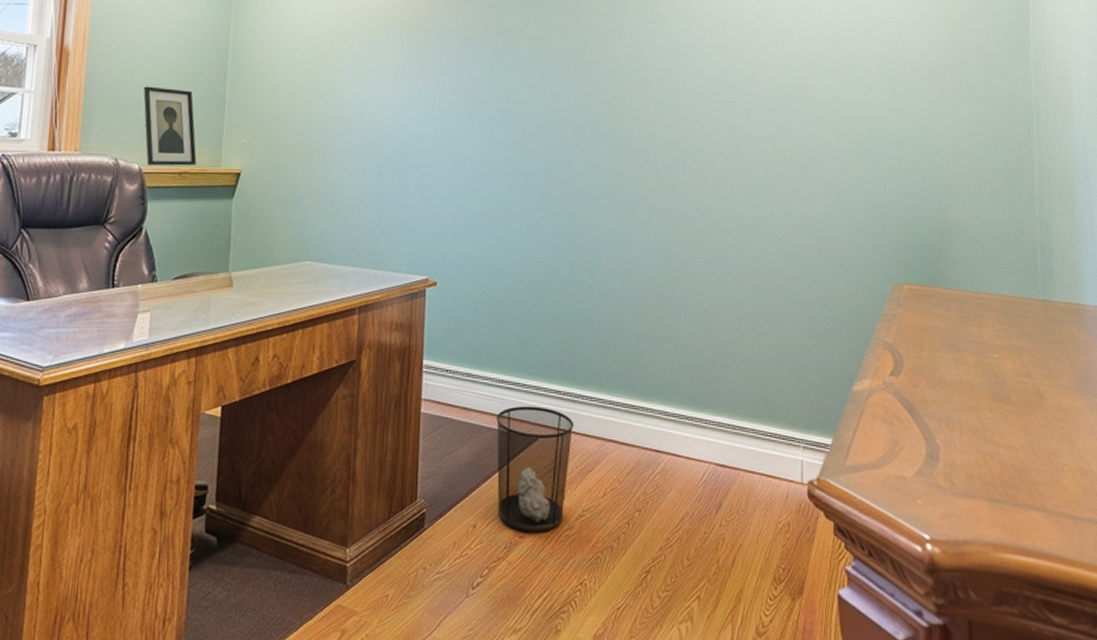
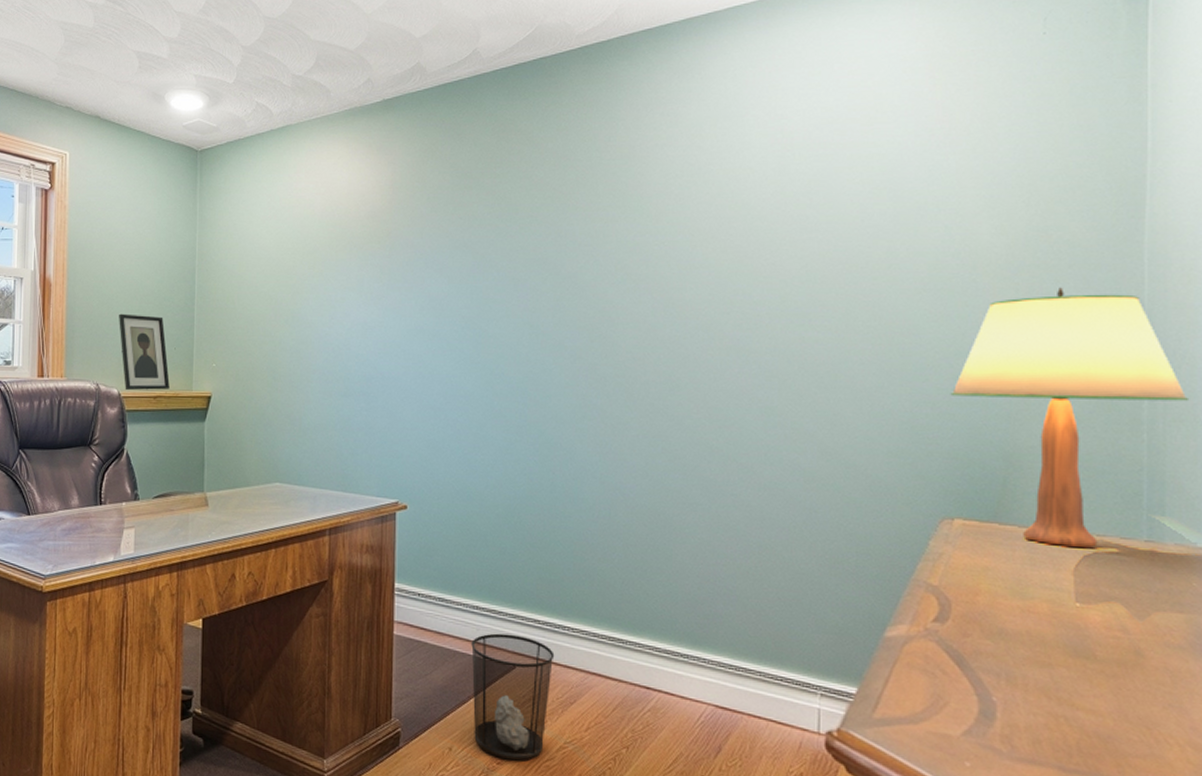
table lamp: none [897,89,1066,306] -> present [950,287,1190,547]

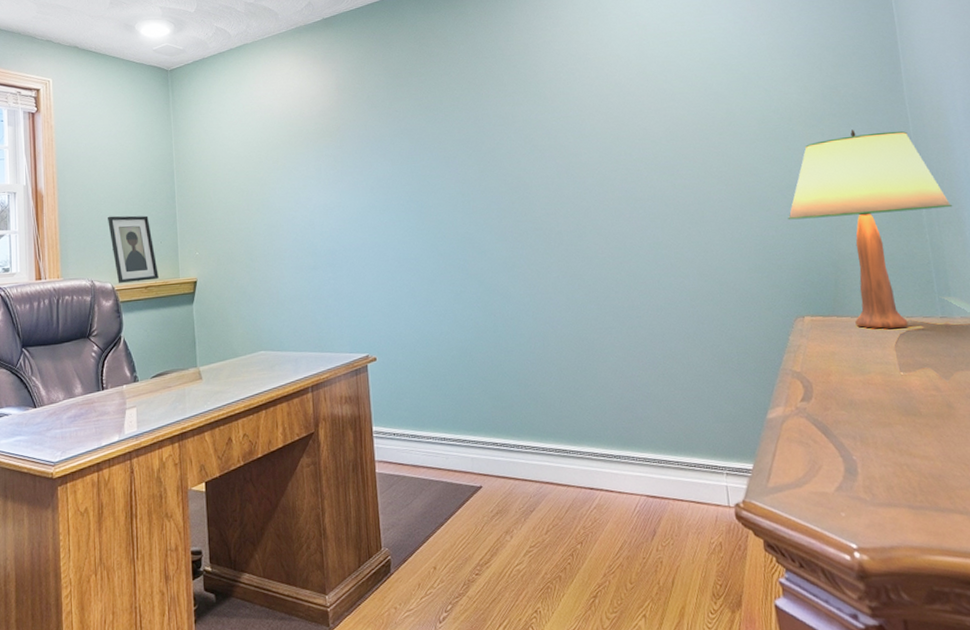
waste bin: present [471,633,555,761] -> none [443,458,513,570]

